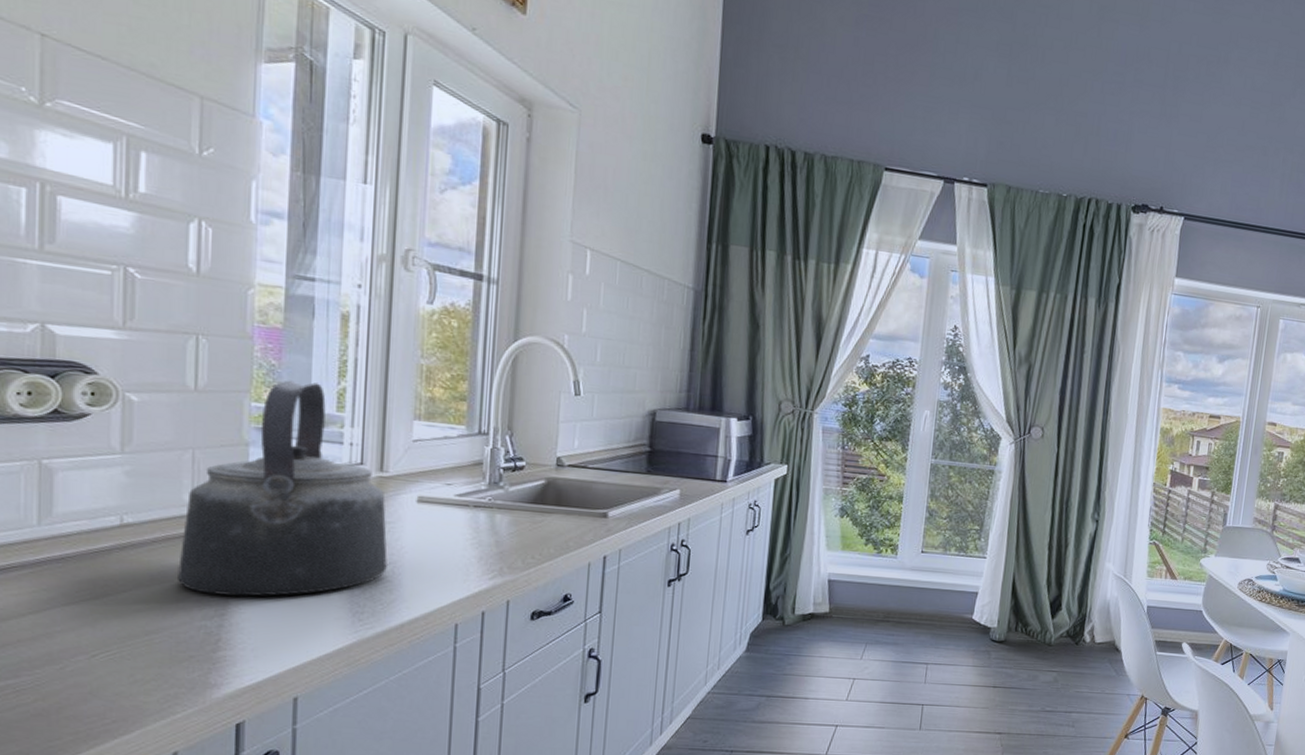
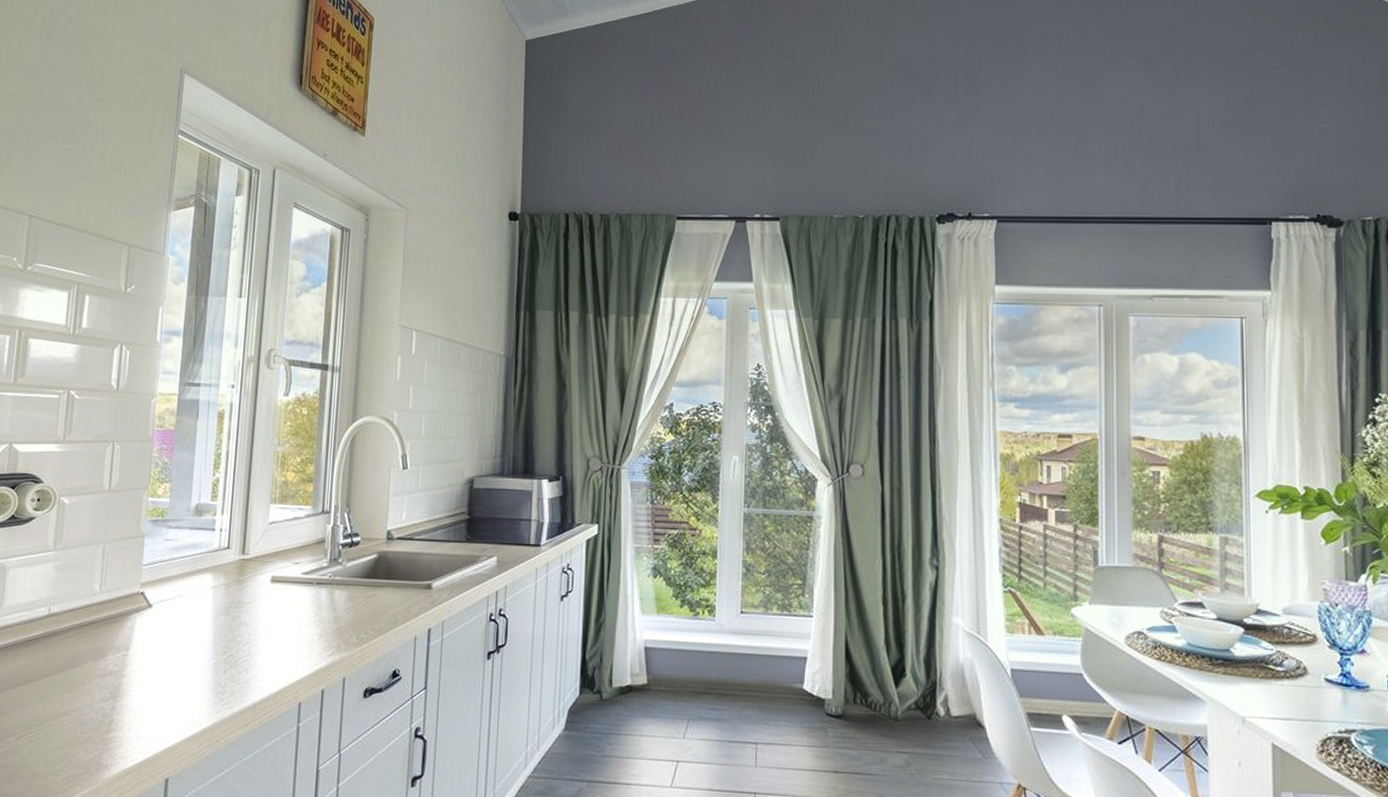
kettle: present [178,380,387,597] -> none [85,475,246,679]

